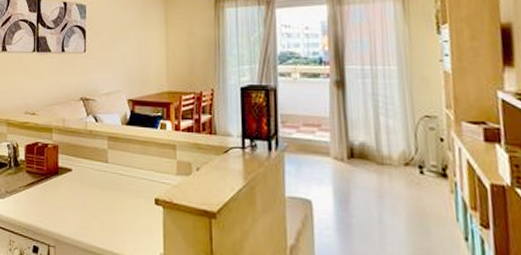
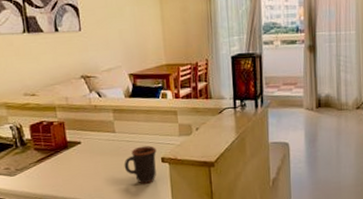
mug: none [113,182,150,229] -> present [124,146,157,184]

